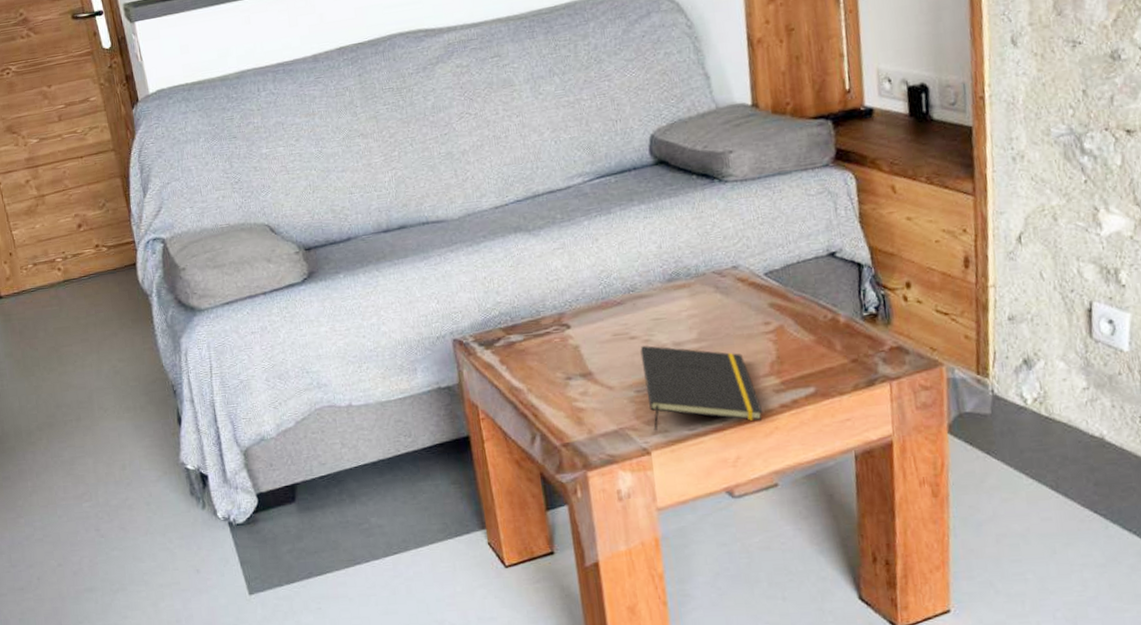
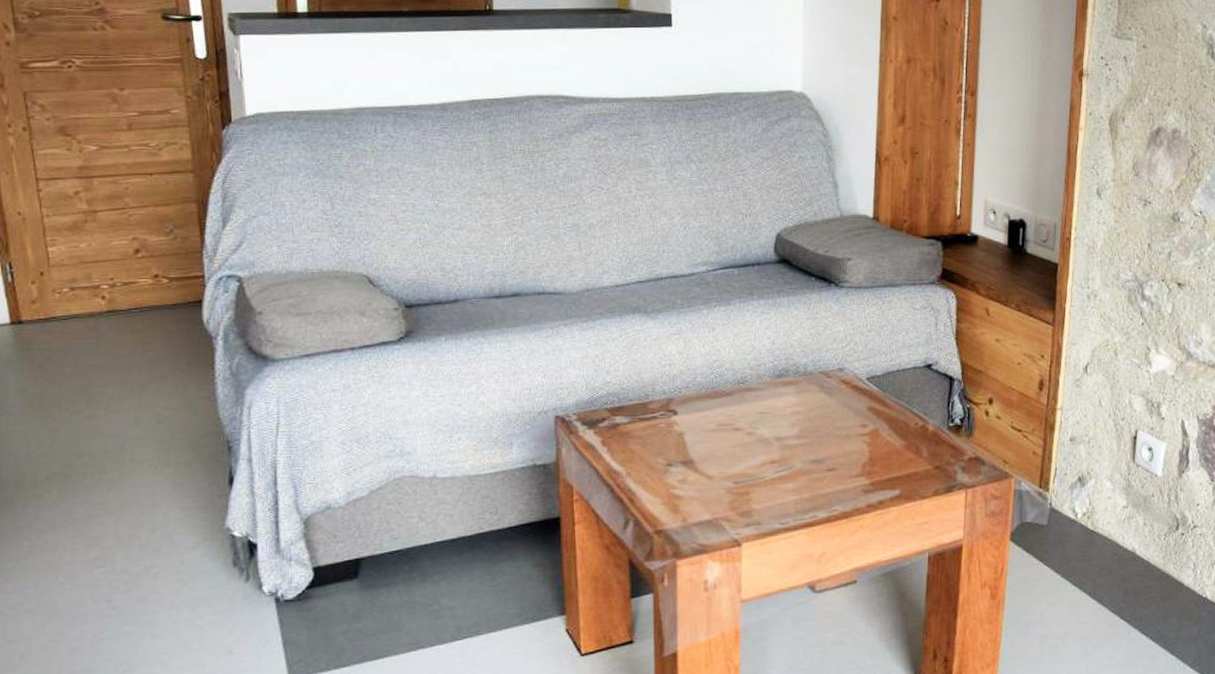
notepad: present [640,345,763,431] -> none [743,437,851,523]

